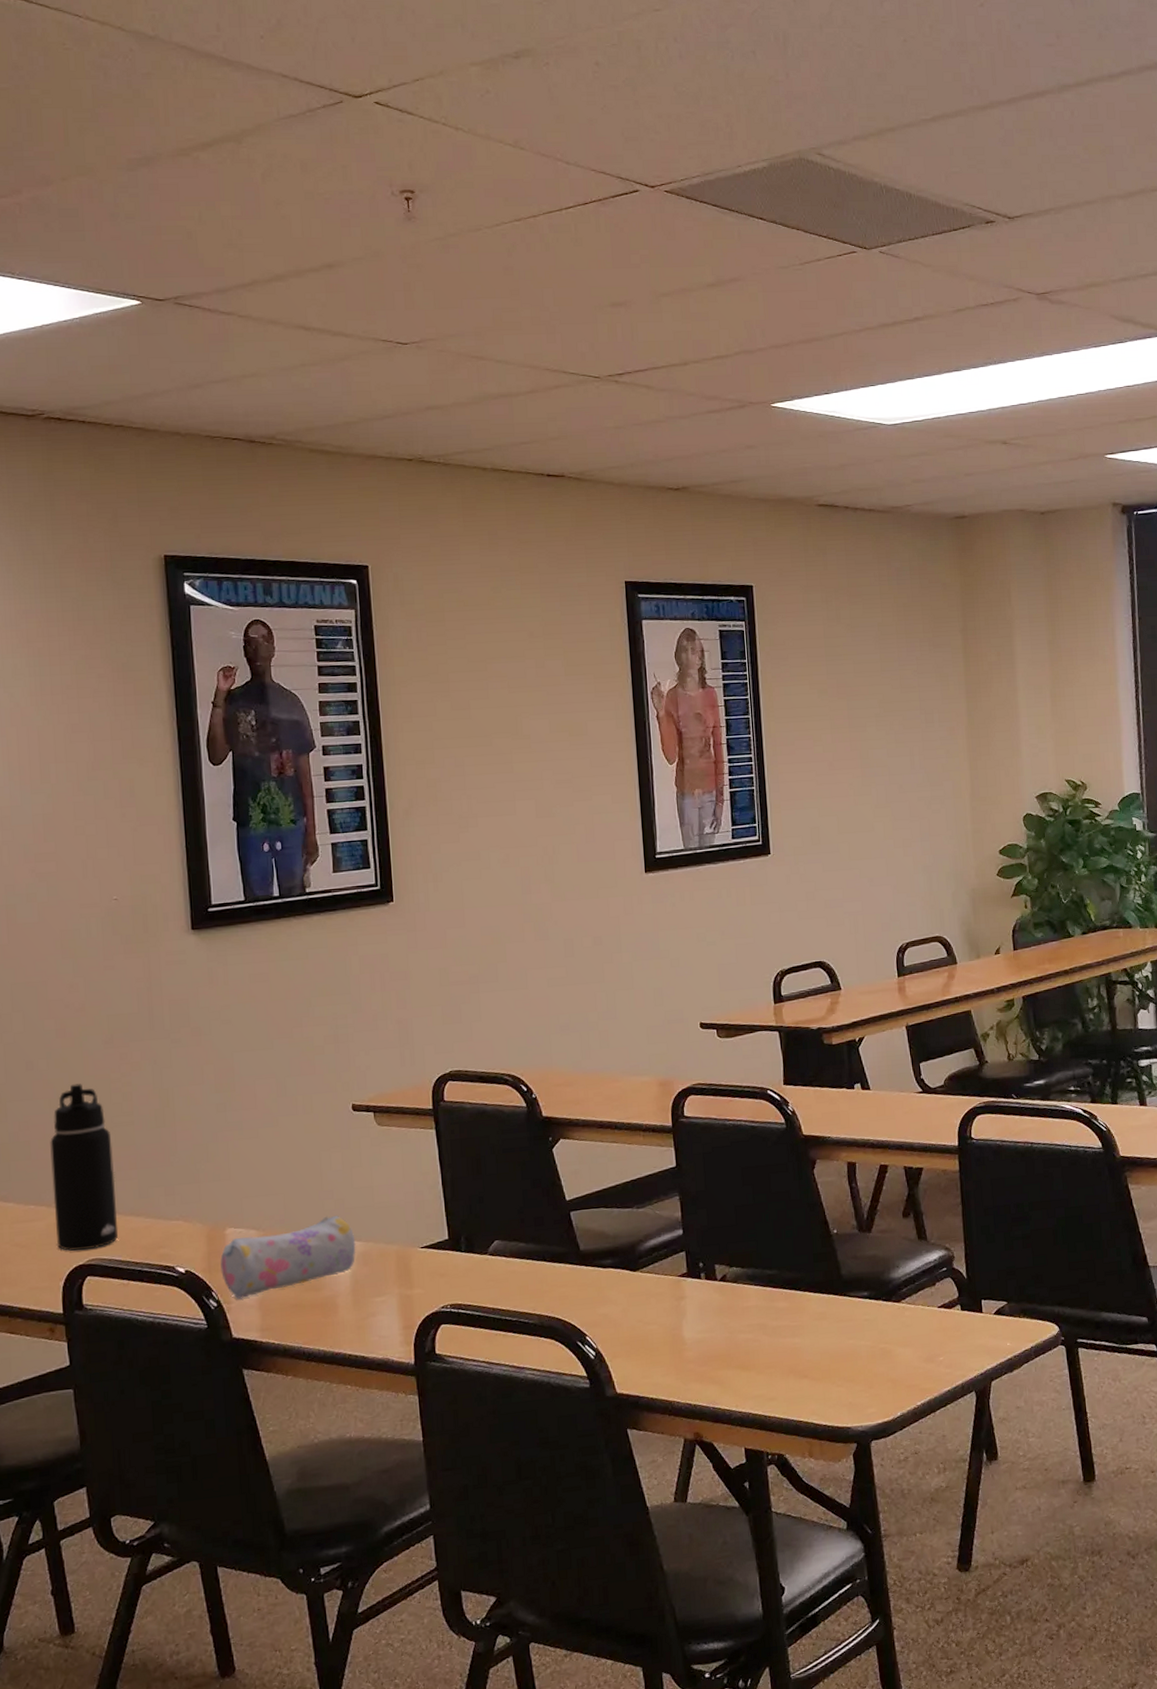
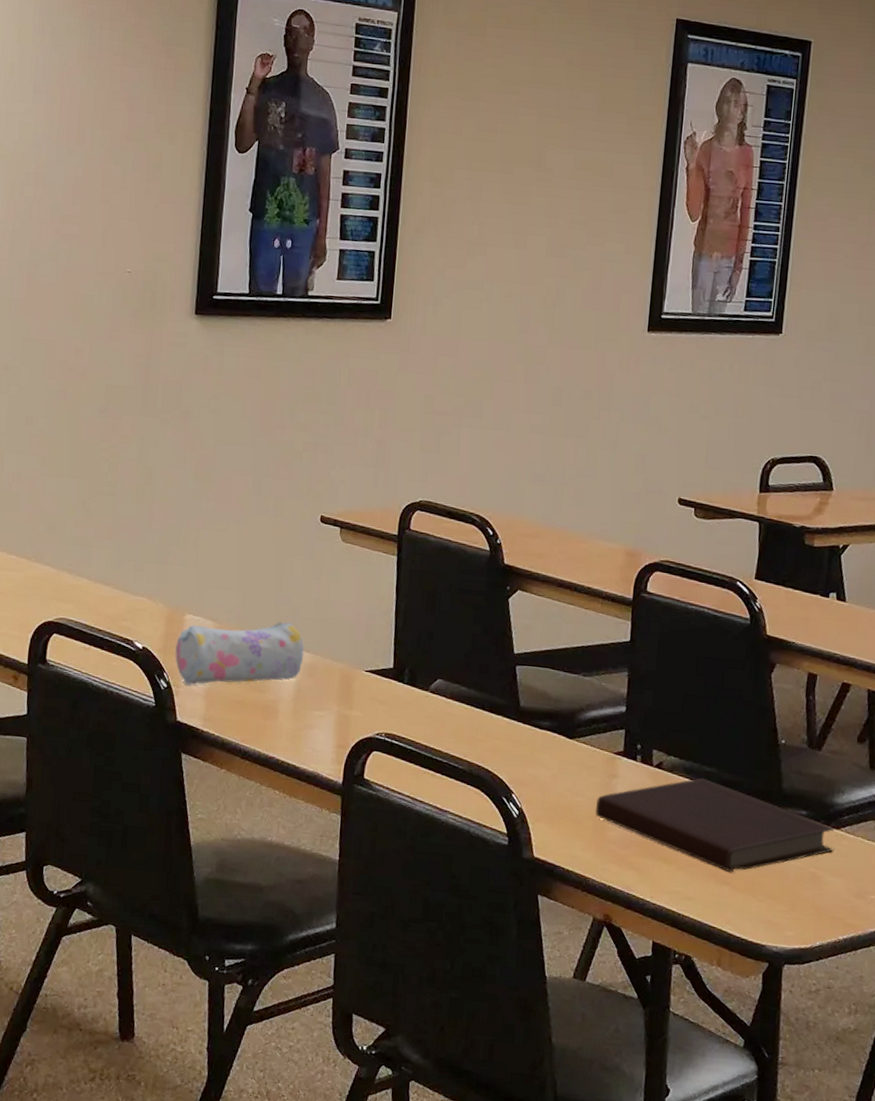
water bottle: present [50,1083,118,1251] -> none [30,446,94,609]
notebook: none [669,1281,899,1366] -> present [595,777,837,873]

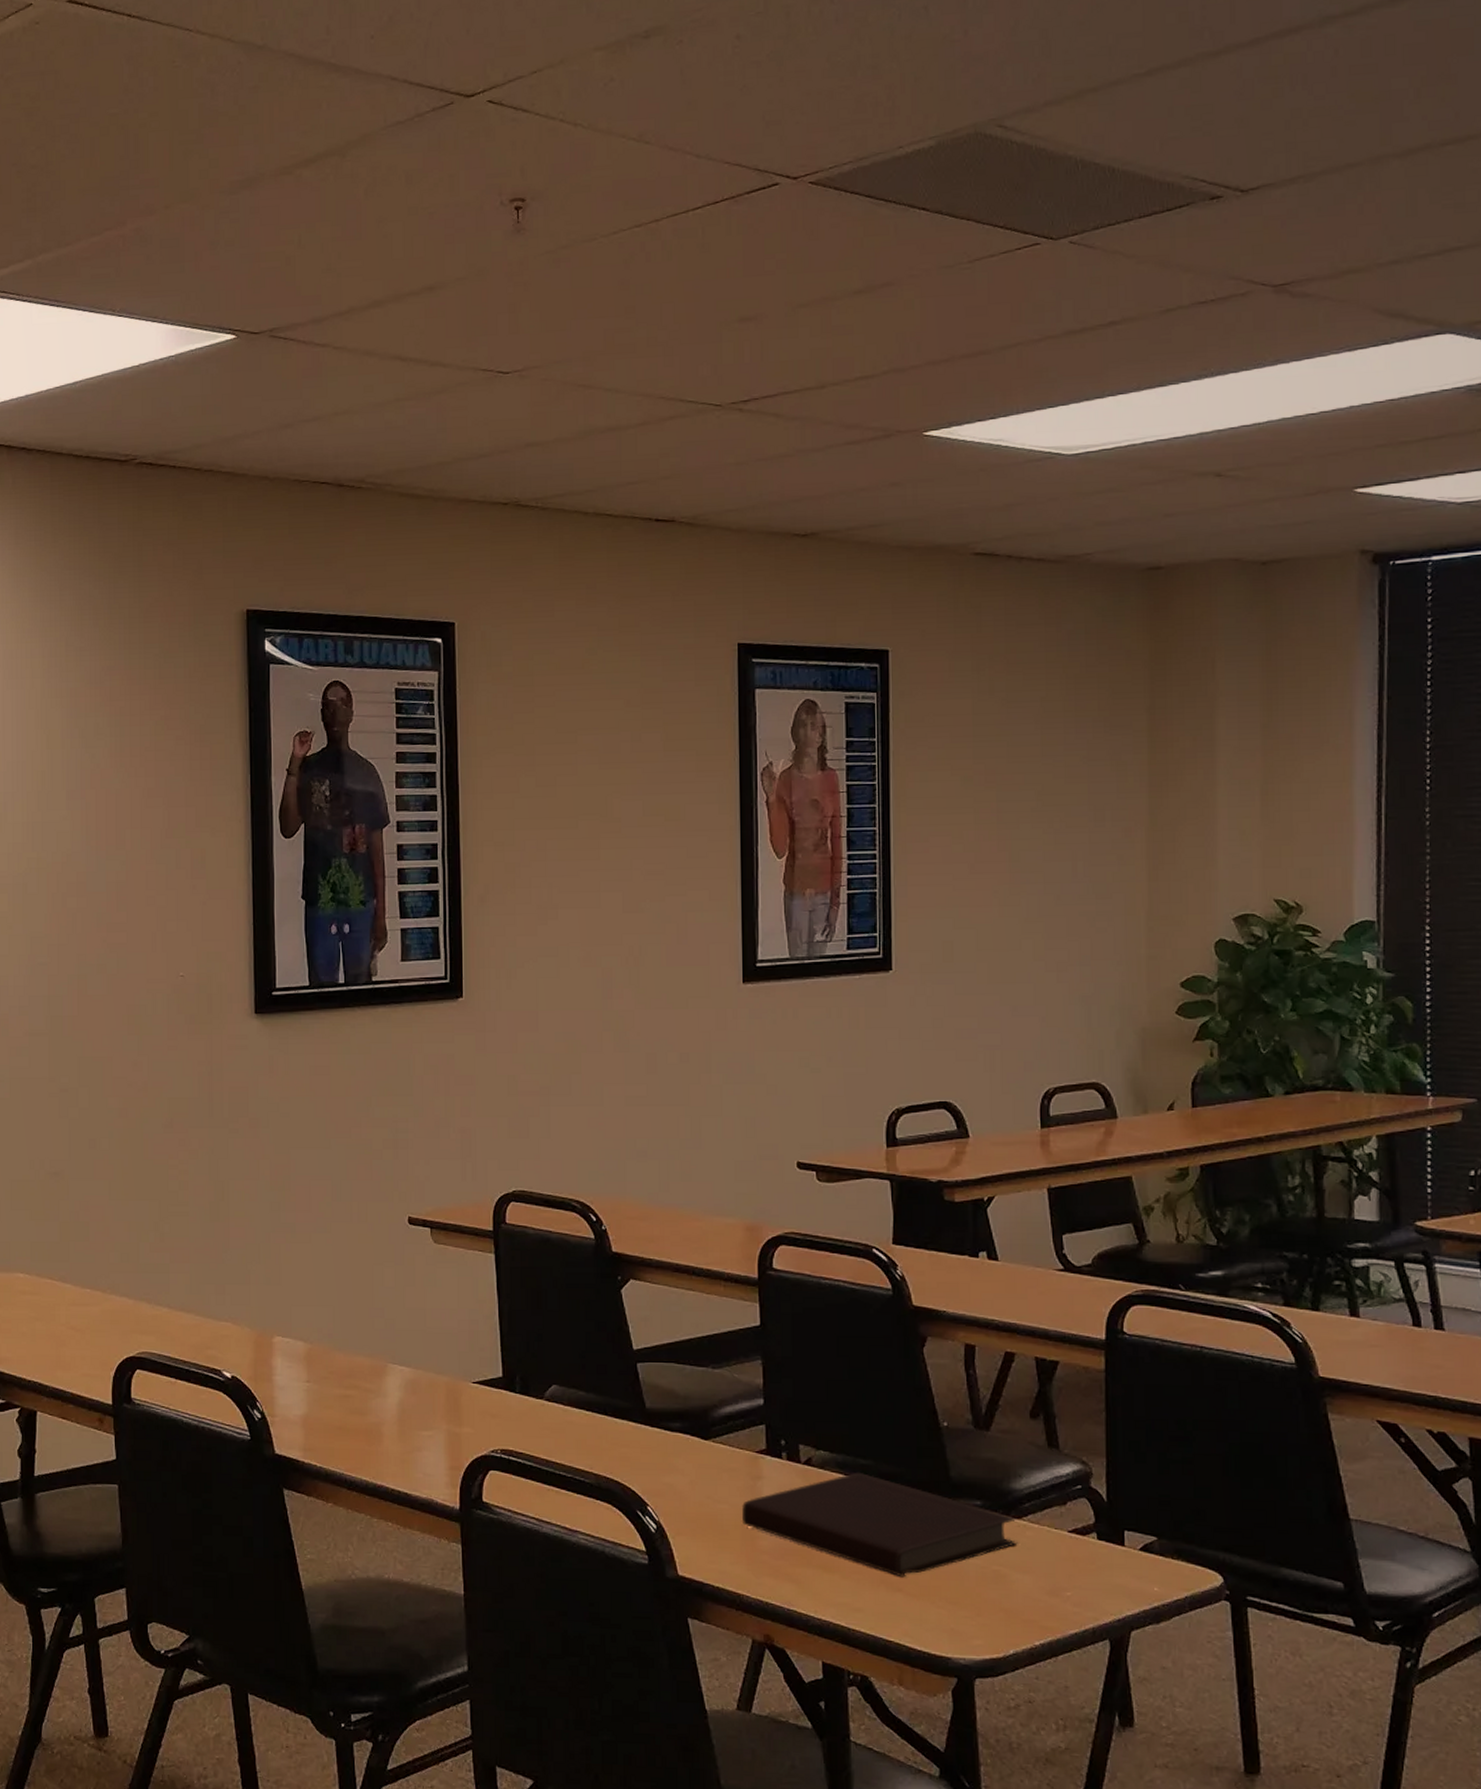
pencil case: present [175,621,304,685] -> none [267,1335,405,1413]

